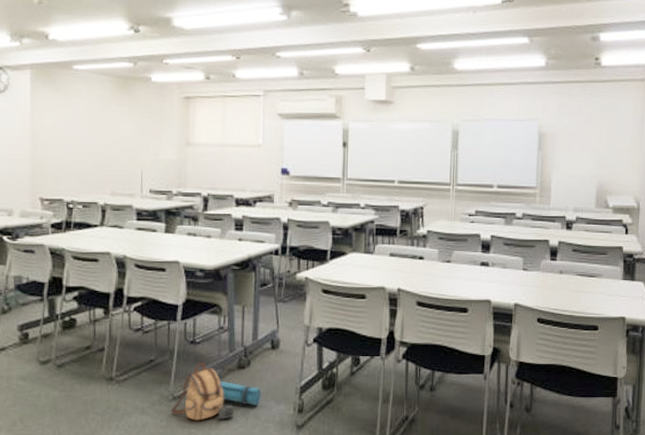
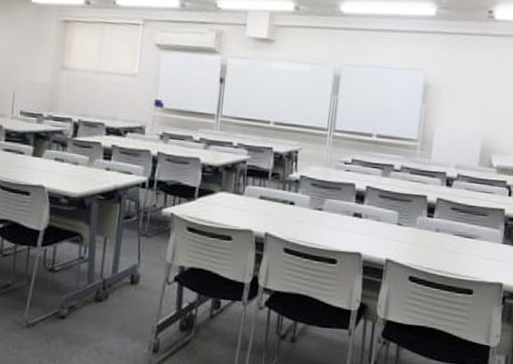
backpack: present [171,363,262,421] -> none [24,291,118,352]

